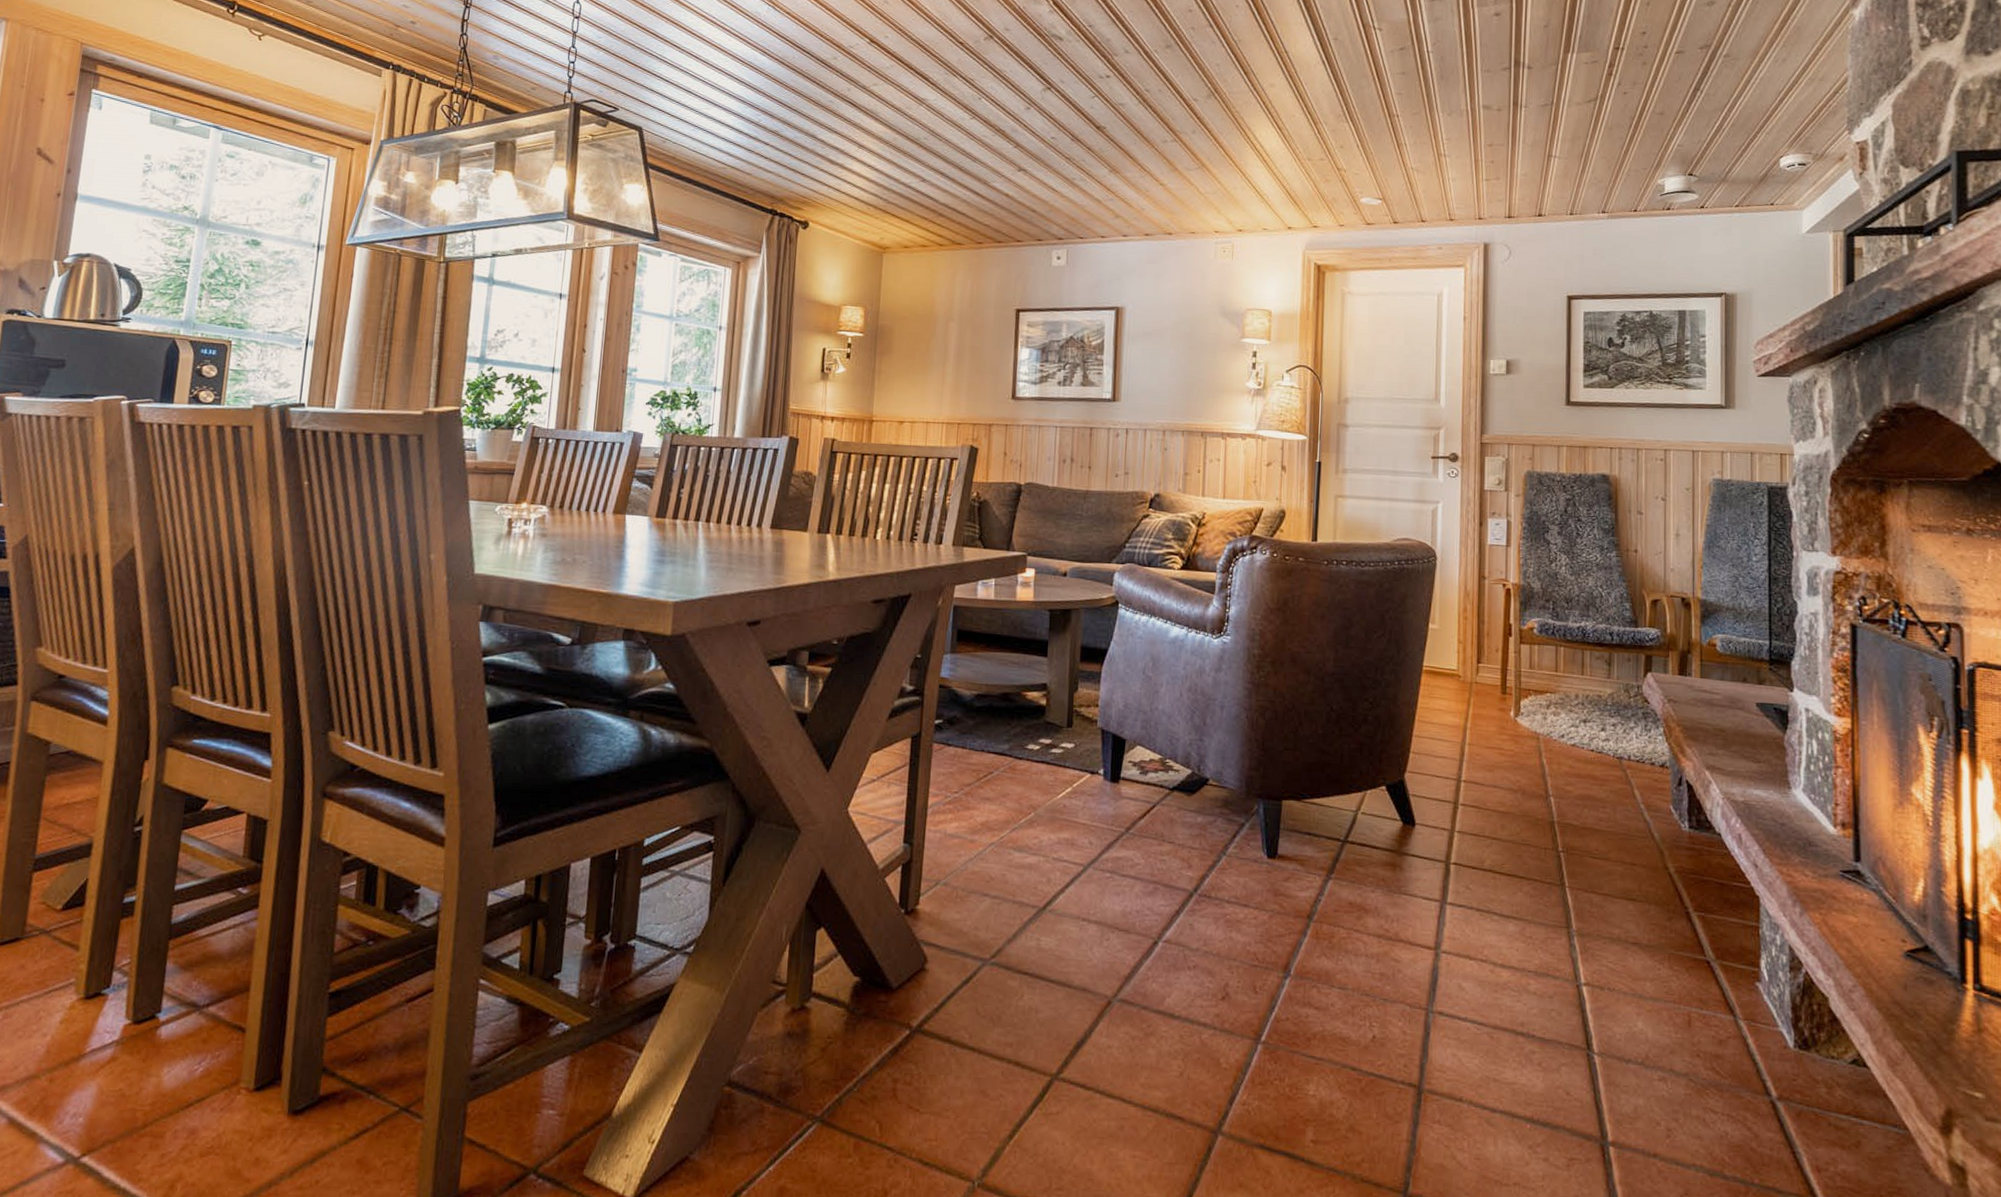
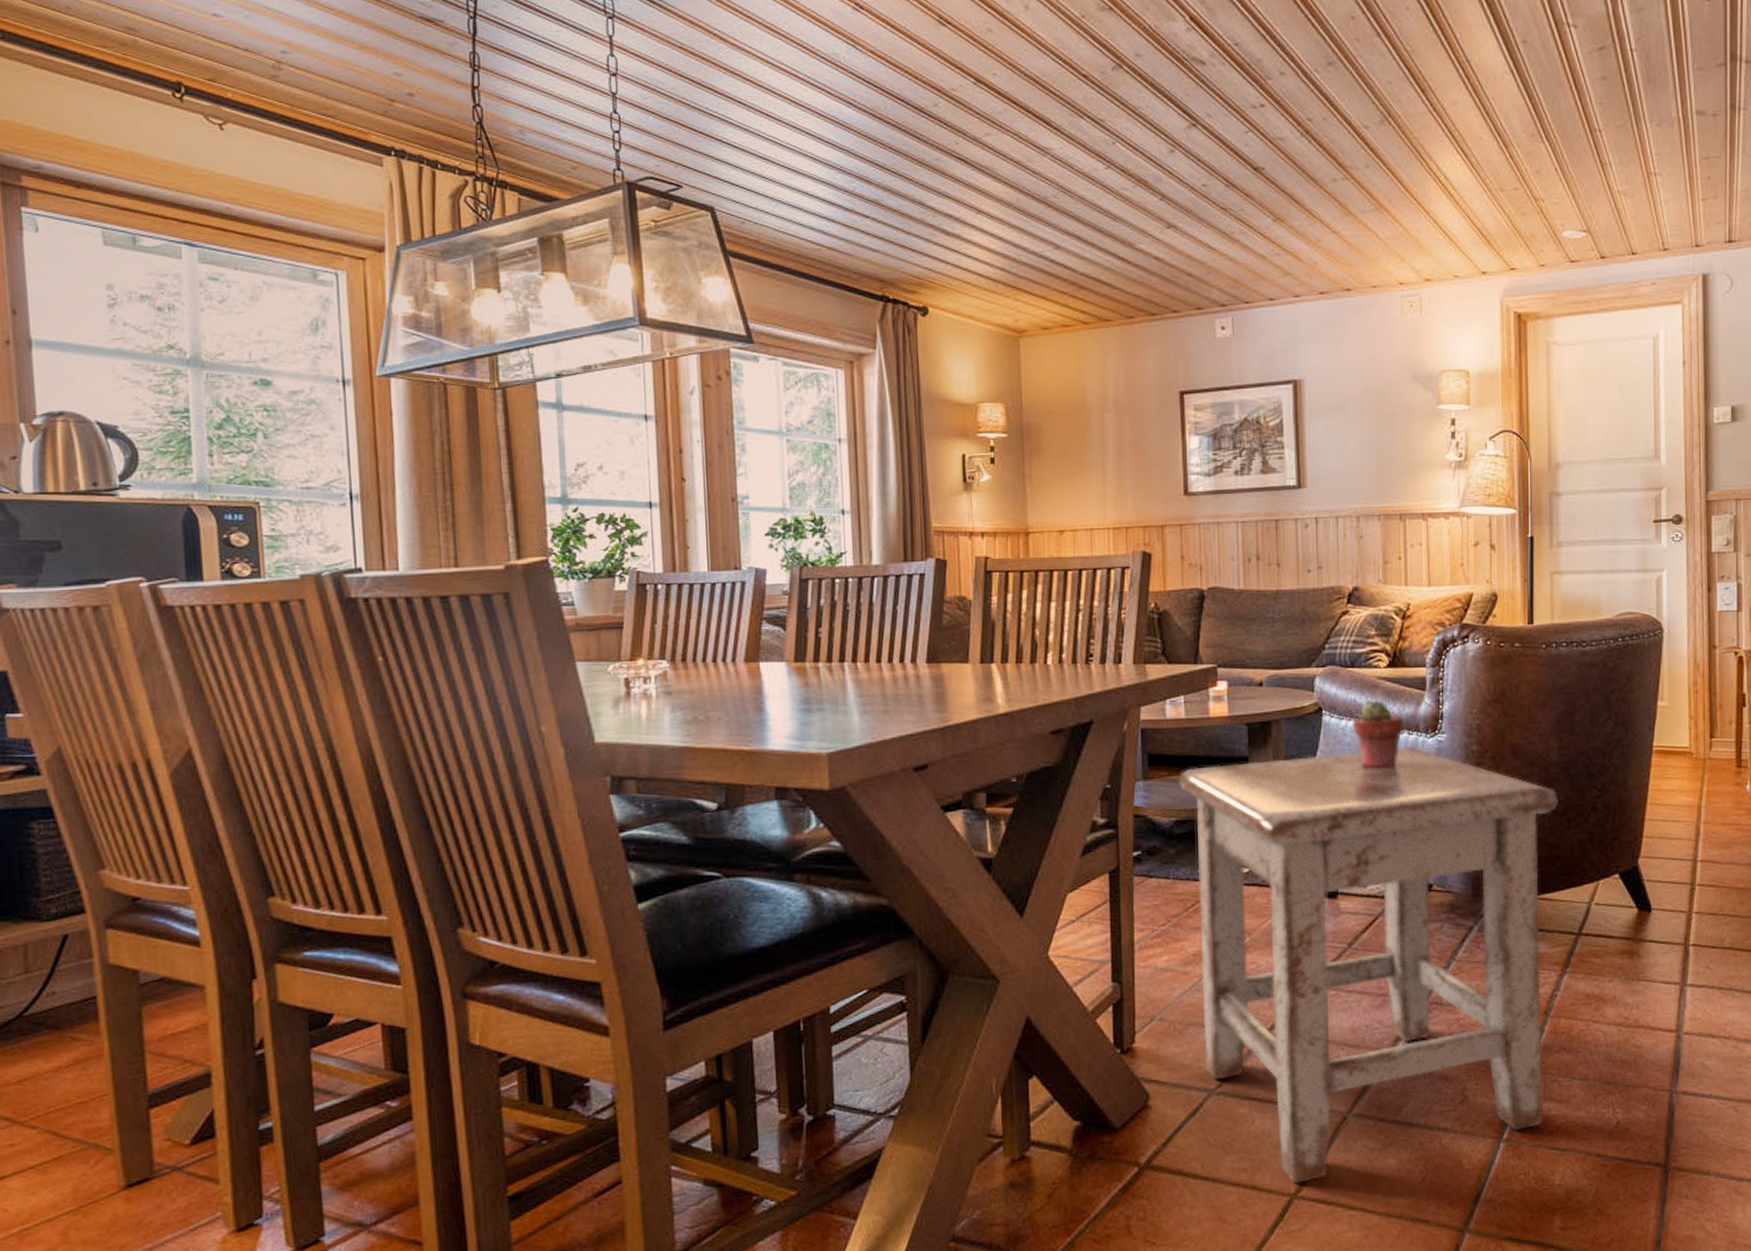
stool: none [982,645,1332,1064] -> present [1178,747,1559,1183]
potted succulent: none [1145,597,1193,664] -> present [1353,699,1405,769]

